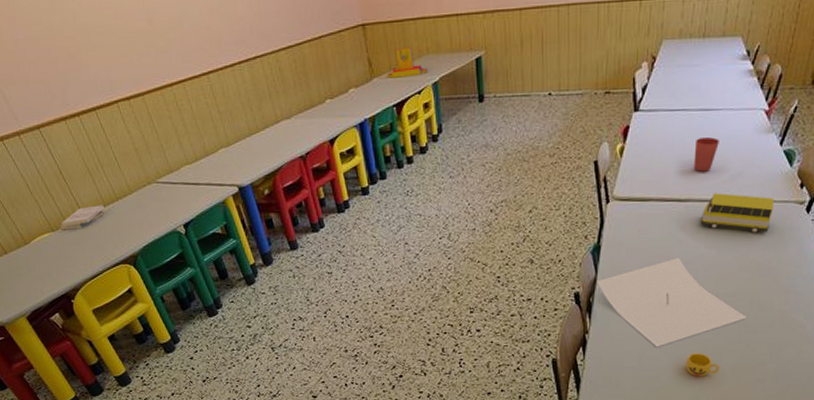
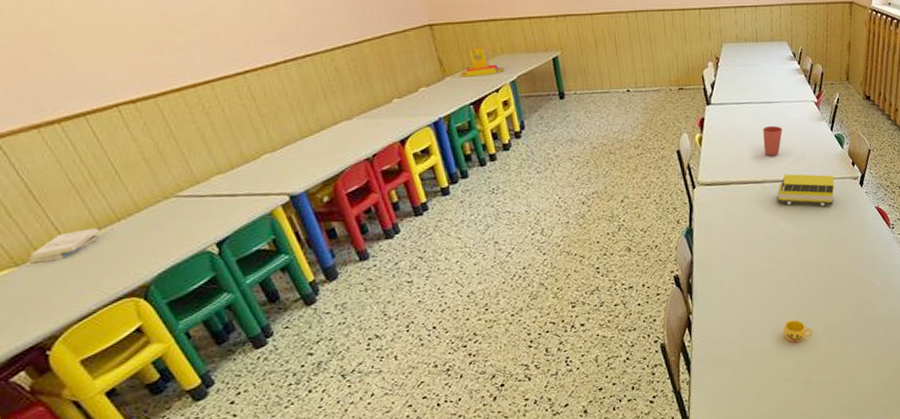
paper sheet: present [596,258,747,347] -> none [693,234,828,320]

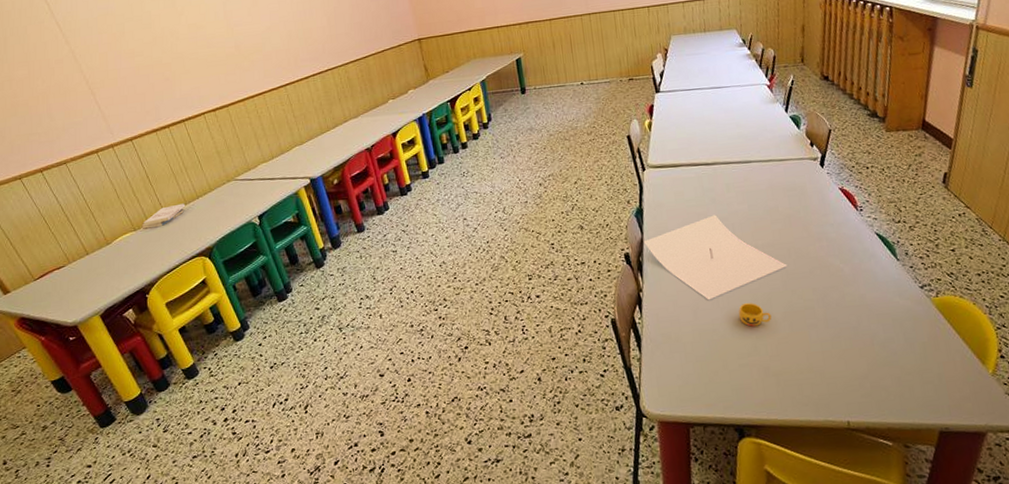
toy block set: present [460,47,504,77] -> none [441,54,475,80]
paper sheet: none [693,234,828,320] -> present [643,215,788,301]
cup: present [763,126,783,156] -> none [713,109,733,139]
toy bus: present [777,173,835,207] -> none [728,155,792,188]

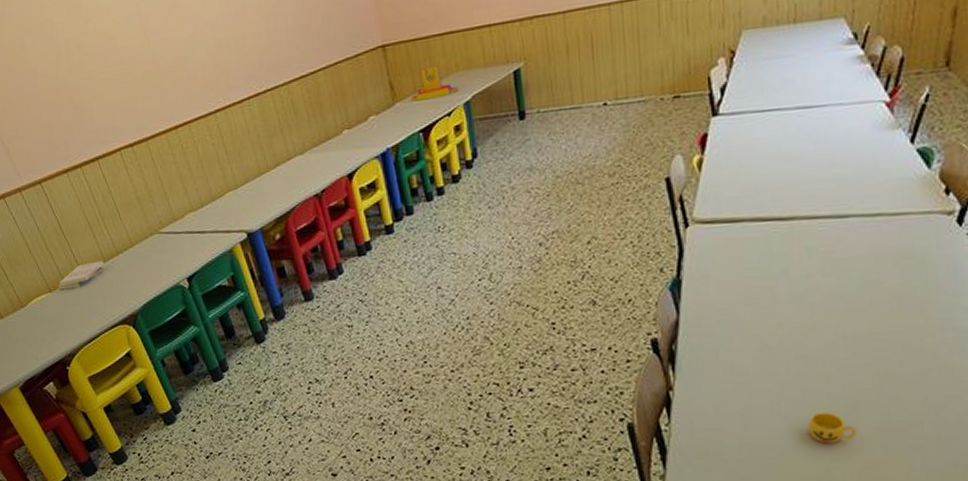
toy block set: none [441,54,475,80] -> present [411,65,457,102]
paper sheet: present [643,215,788,301] -> none [678,290,888,406]

